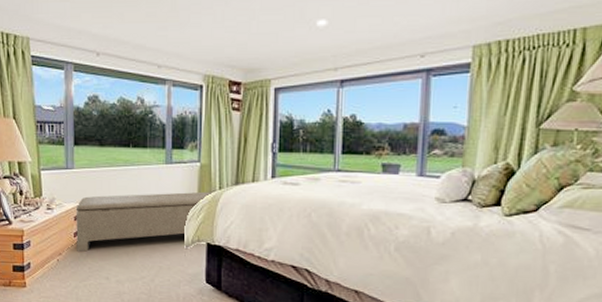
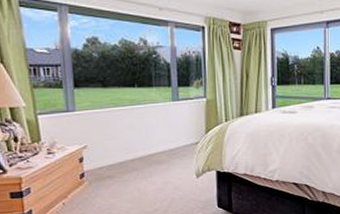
bench: present [76,191,214,253] -> none [81,124,221,194]

